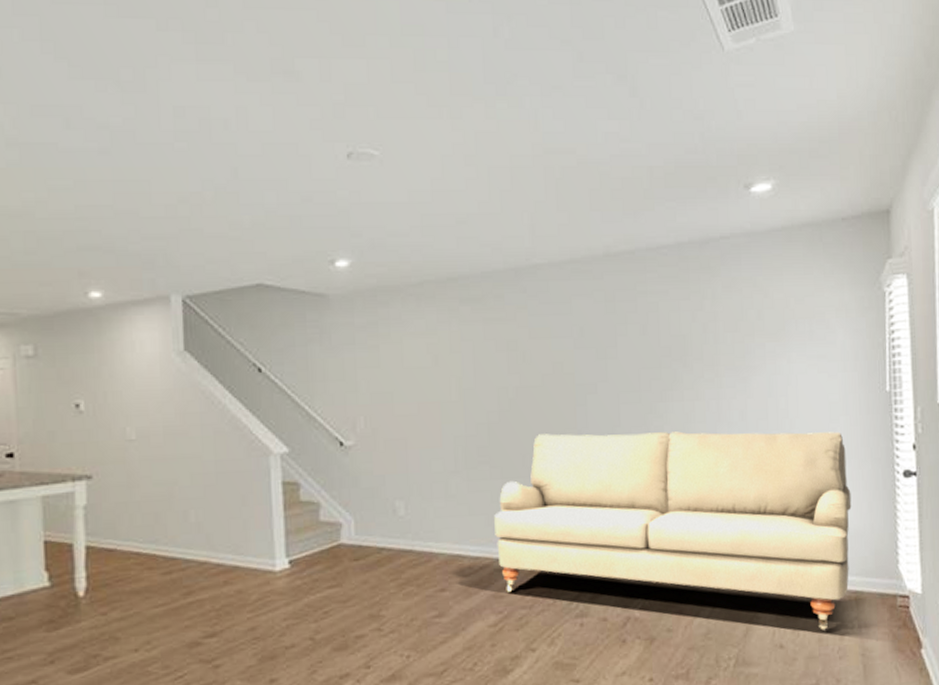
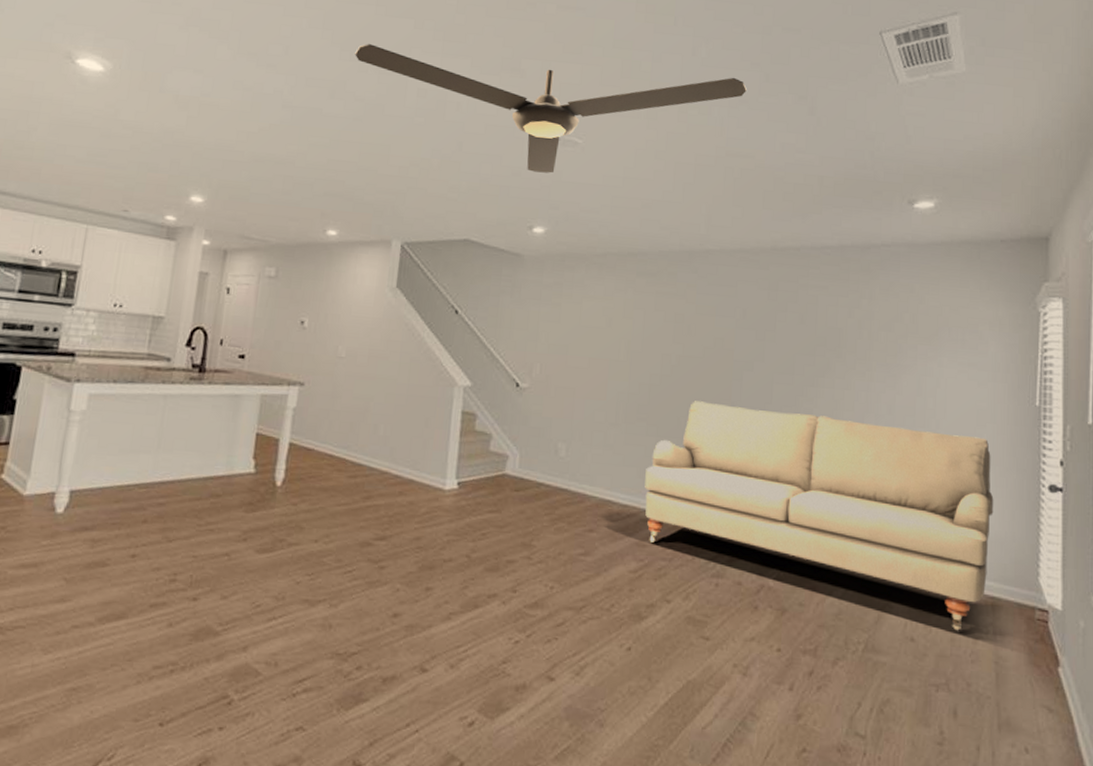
ceiling fan: none [87,55,559,195] -> present [355,44,747,173]

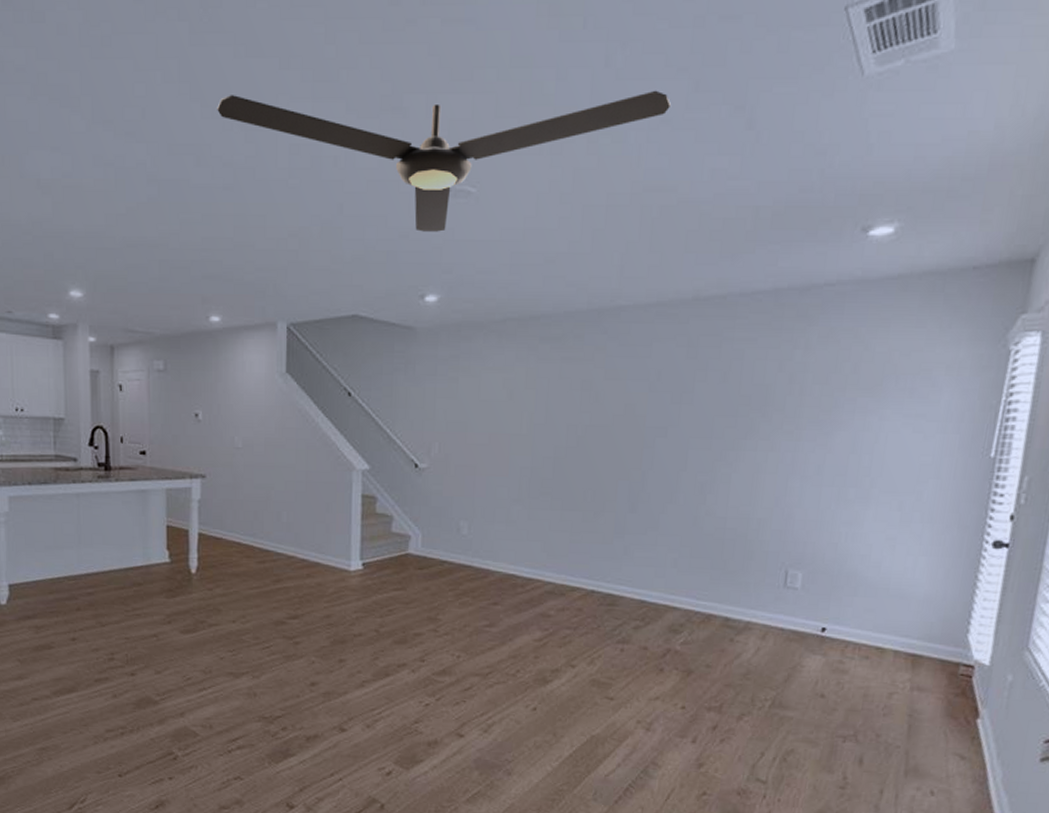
sofa: present [645,401,994,631] -> none [549,472,930,687]

